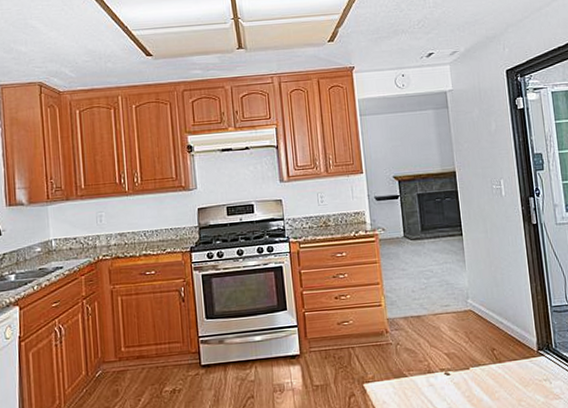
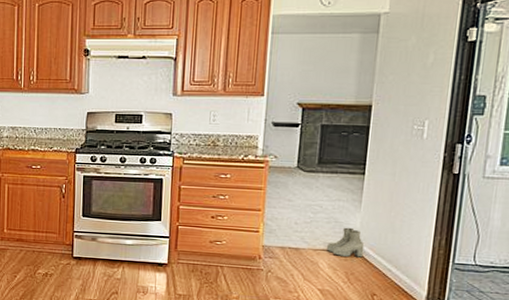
boots: none [444,287,477,317] -> present [327,227,365,258]

